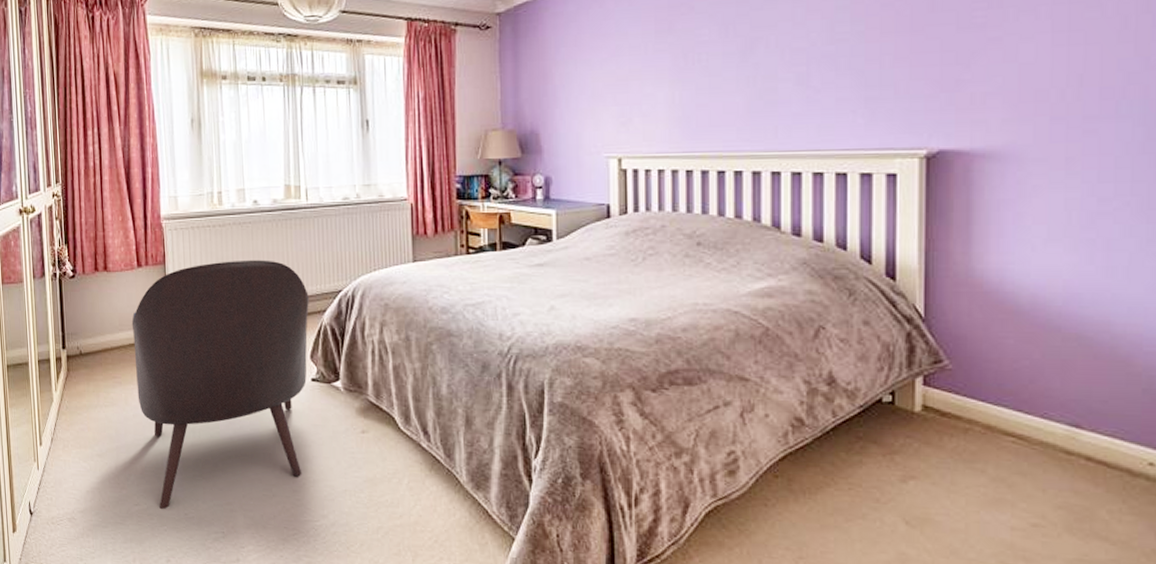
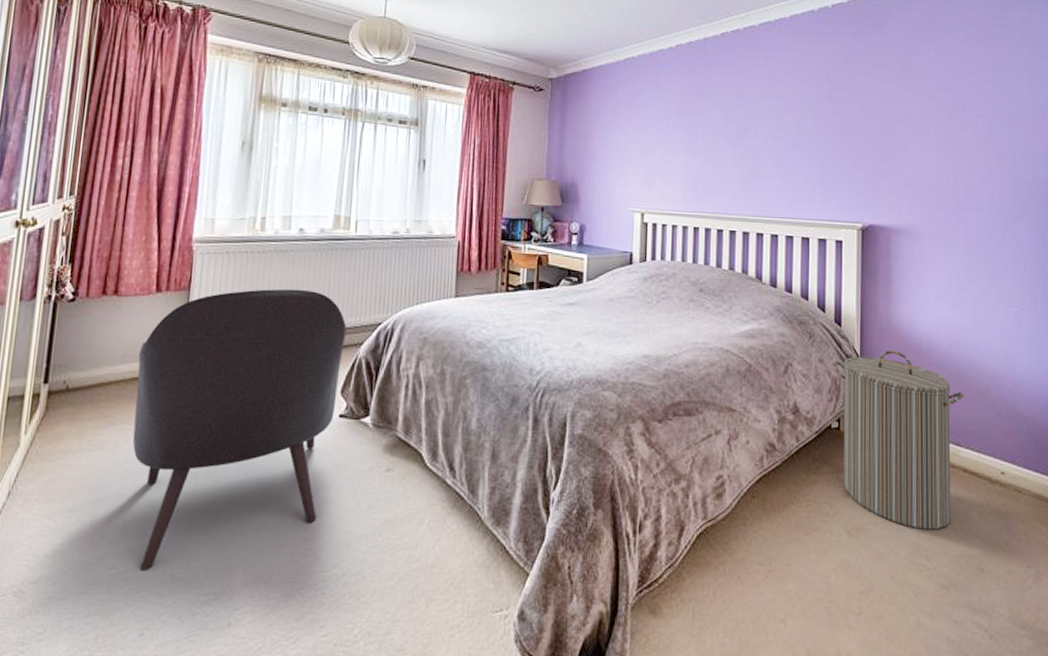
laundry hamper: none [883,309,1089,528] -> present [833,350,964,530]

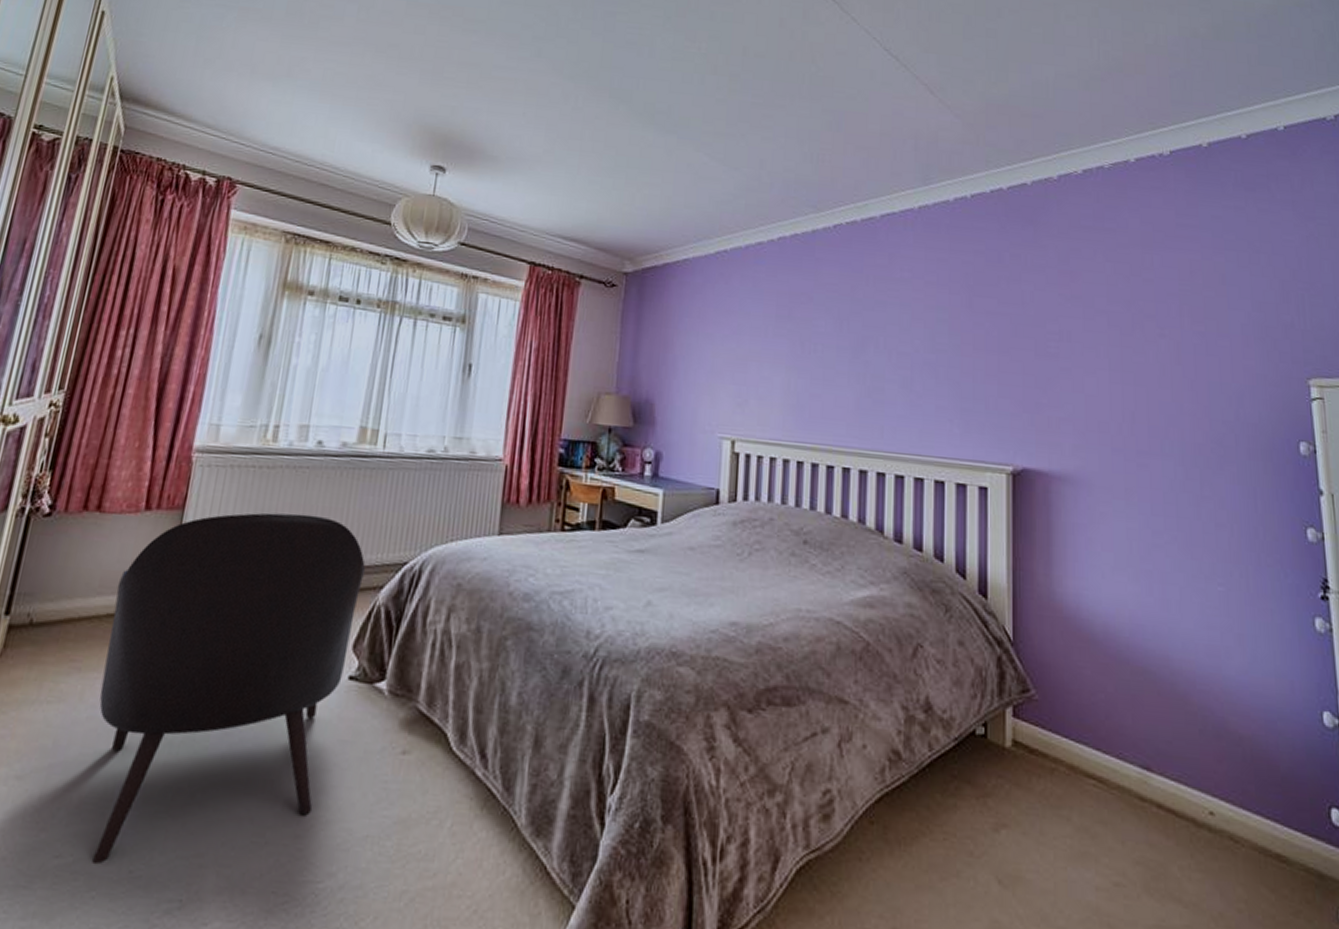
laundry hamper: present [833,350,964,530] -> none [976,634,1154,888]

